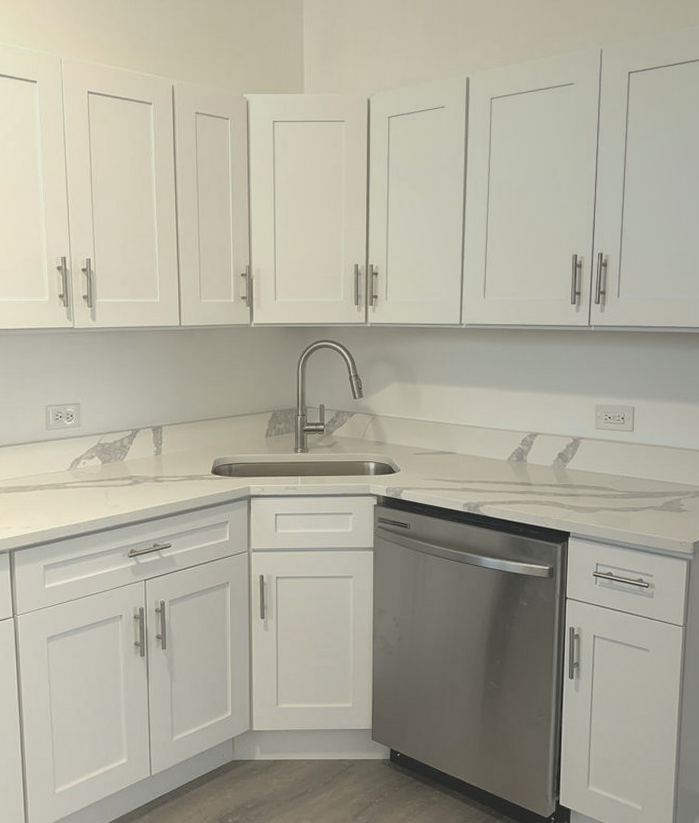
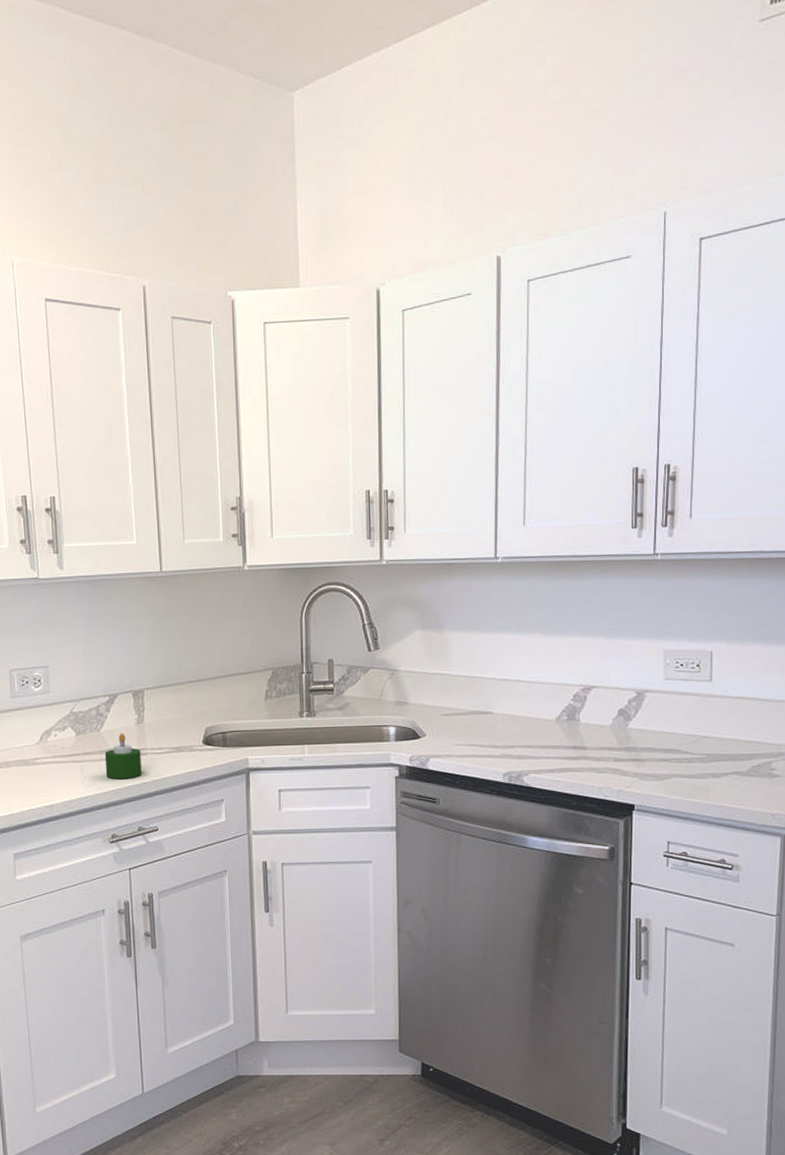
candle: none [126,463,158,502] -> present [104,733,142,779]

